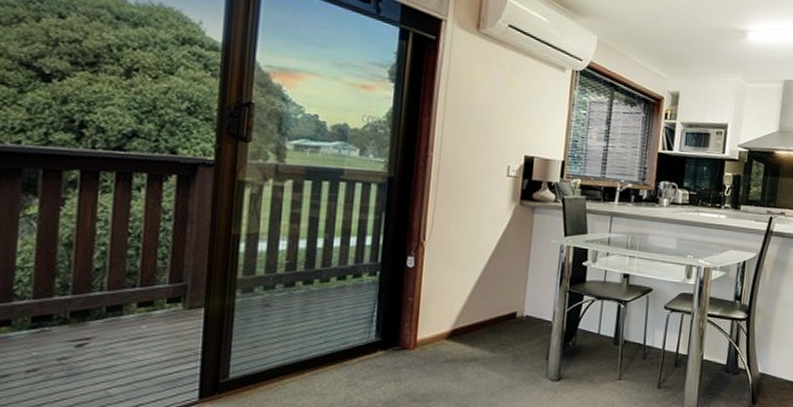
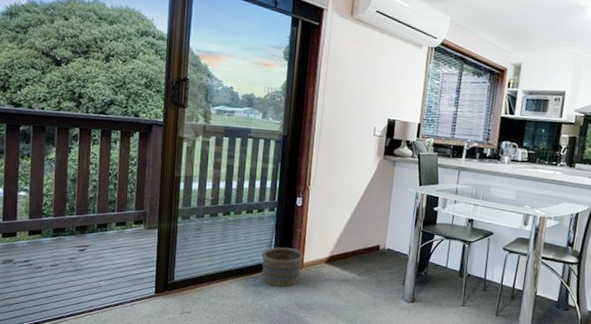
planter pot: none [358,322,418,374] -> present [261,247,304,287]

